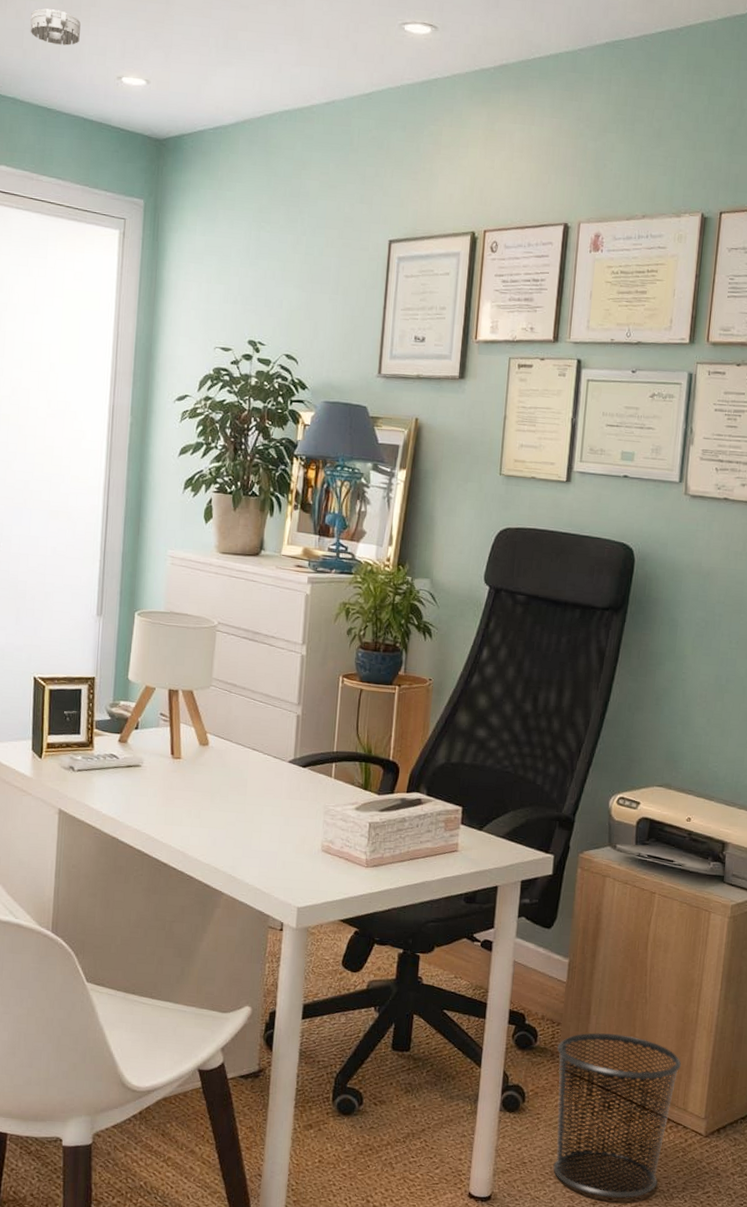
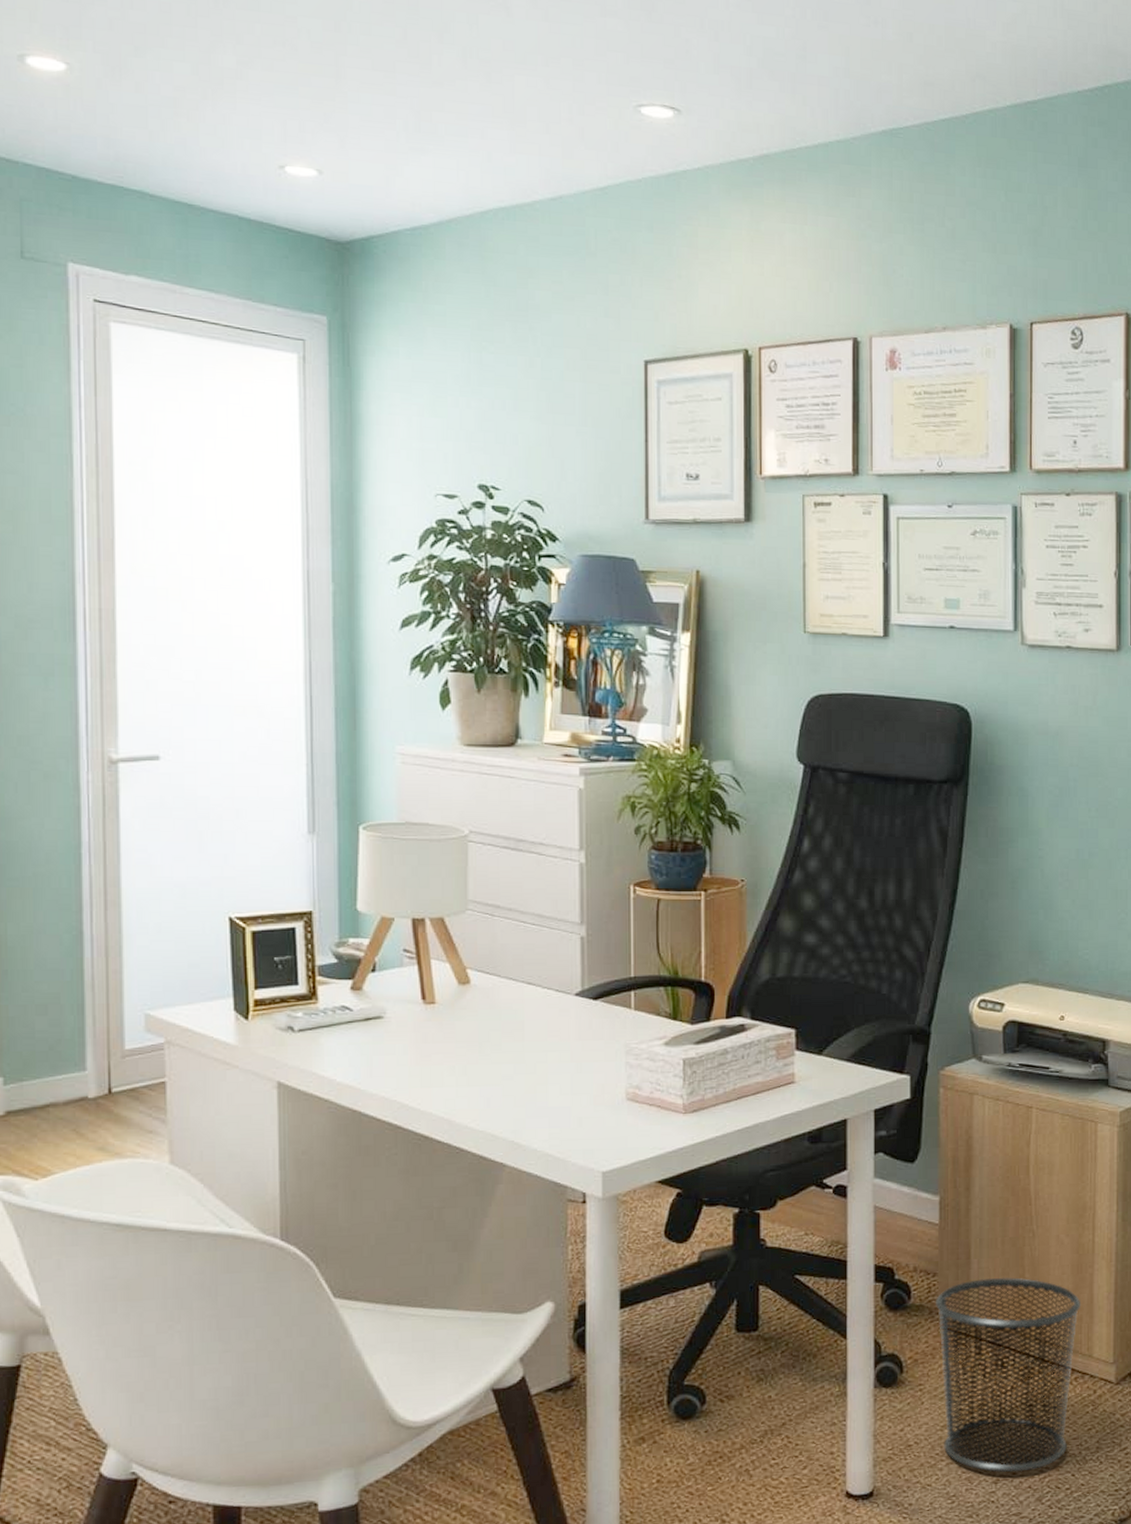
smoke detector: present [30,8,81,46] -> none [156,80,224,127]

